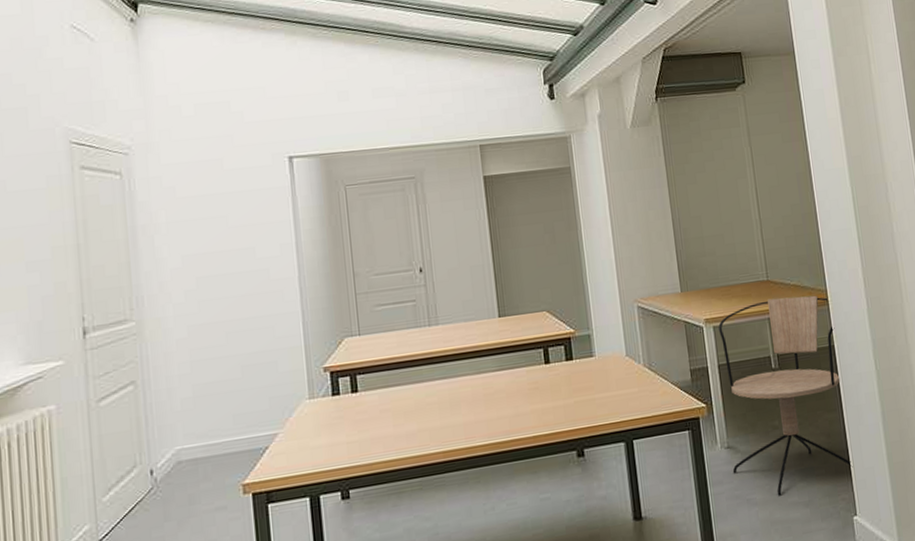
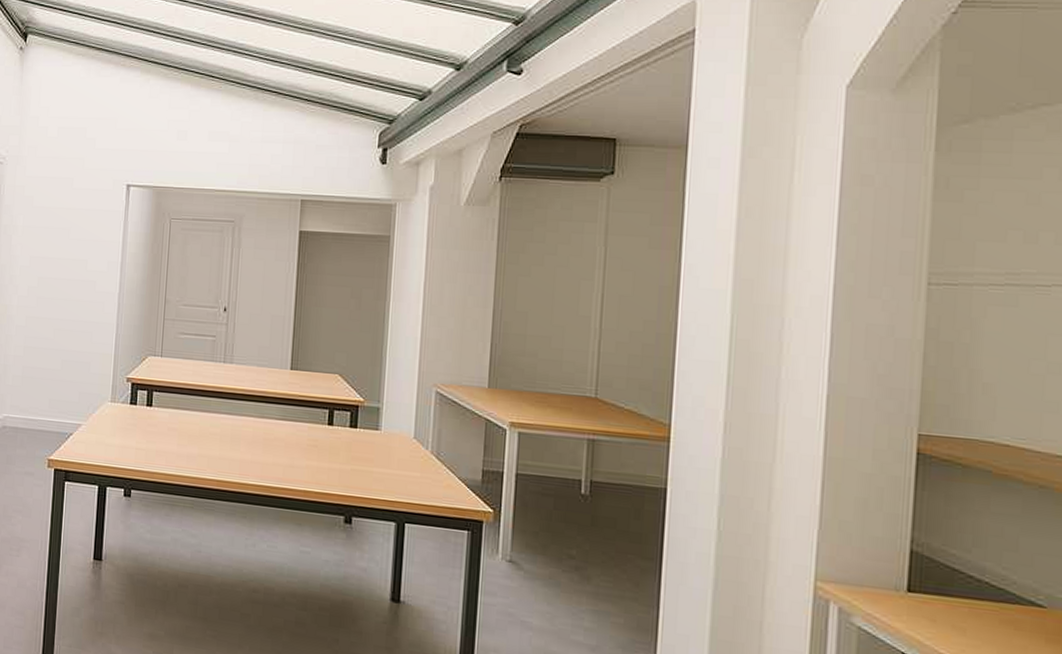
office chair: present [718,295,853,496] -> none [510,418,672,630]

